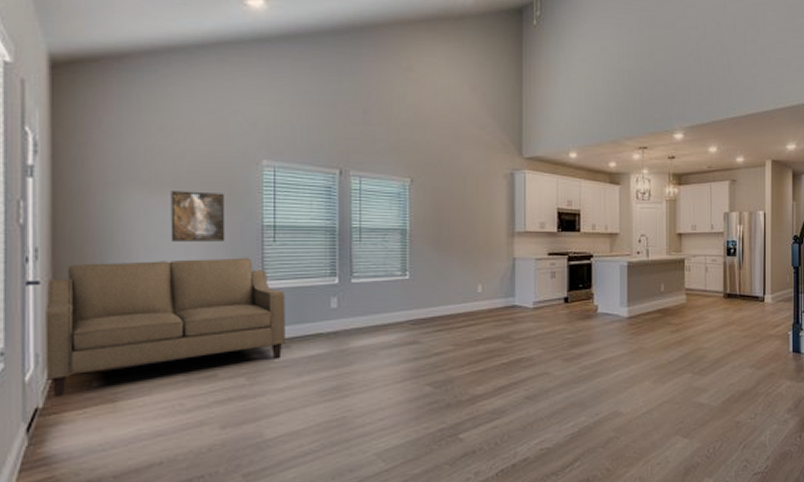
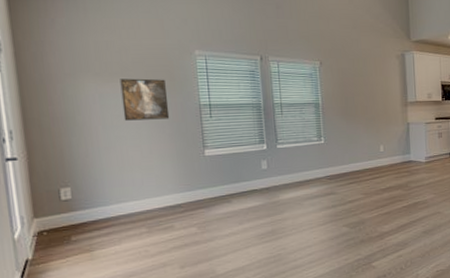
sofa: present [45,257,285,397] -> none [23,131,227,250]

